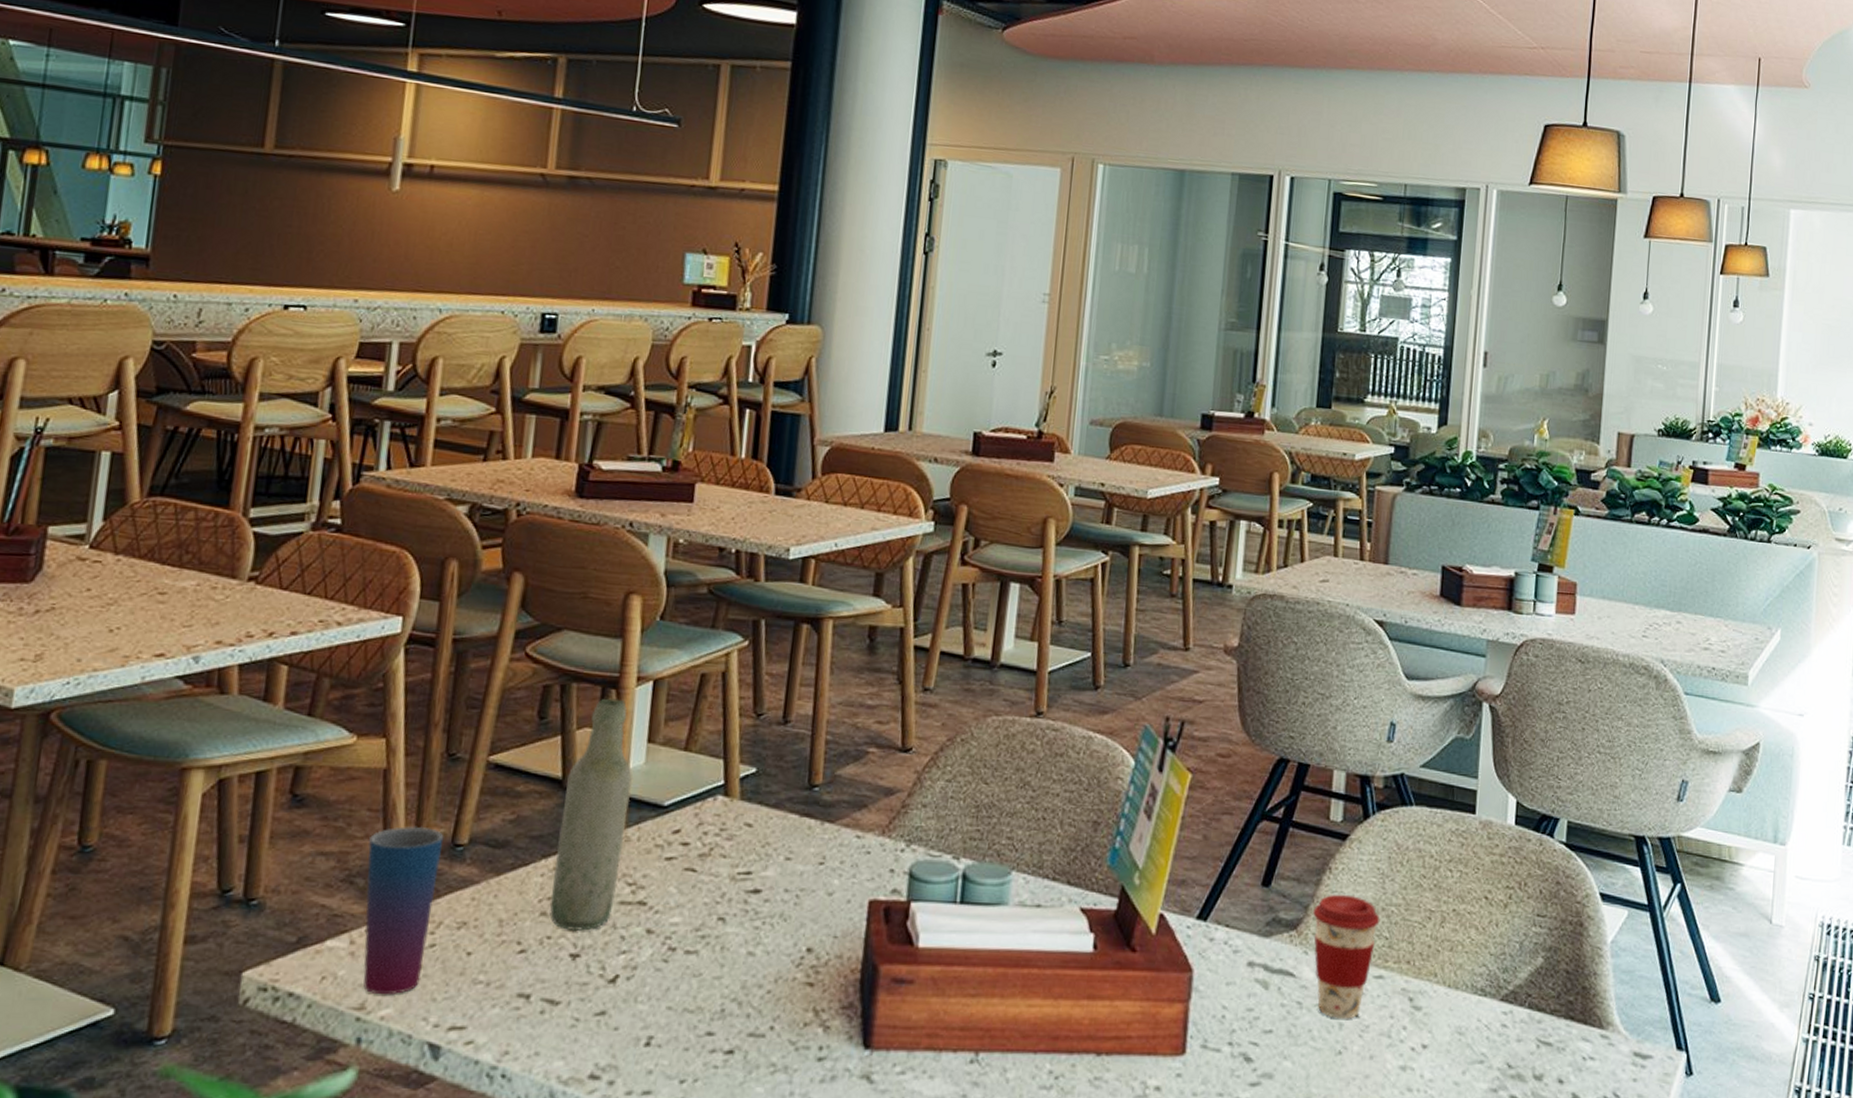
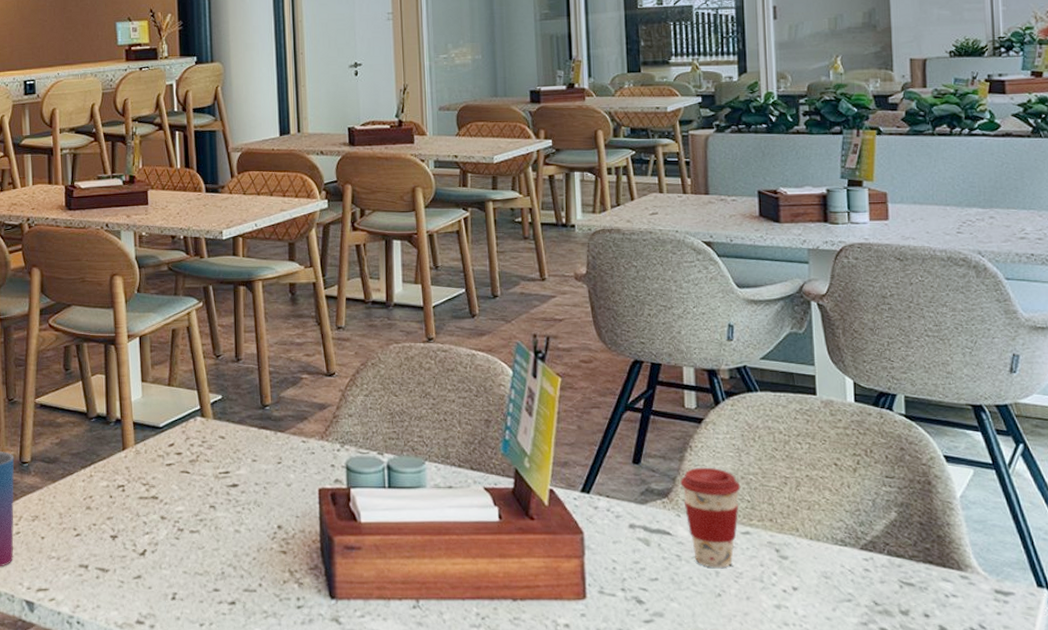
bottle: present [549,698,633,932] -> none [90,352,136,520]

